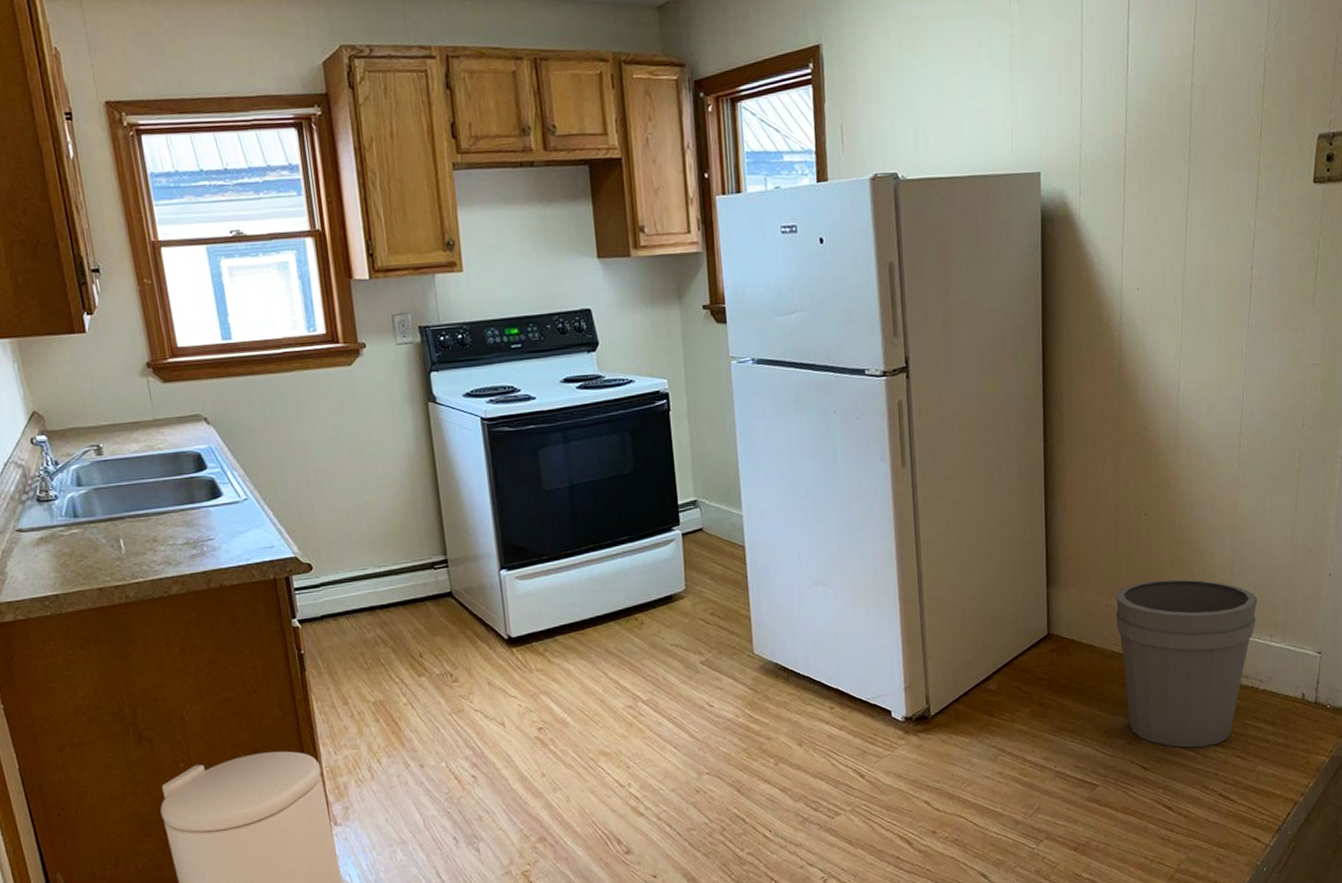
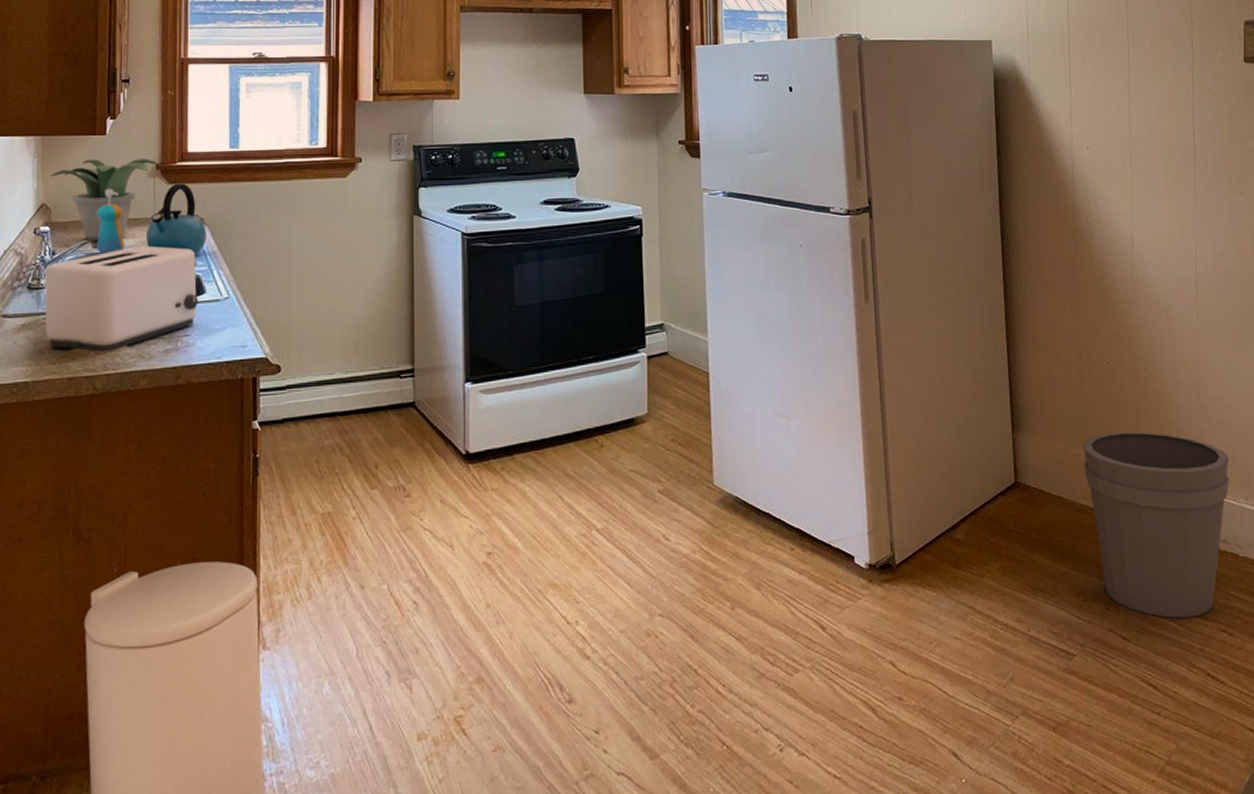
potted plant: none [36,356,149,449] -> present [51,158,159,242]
toaster: none [50,450,217,561] -> present [43,245,198,352]
soap dispenser: none [93,392,130,462] -> present [96,189,125,255]
kettle: none [149,381,214,457] -> present [145,183,207,255]

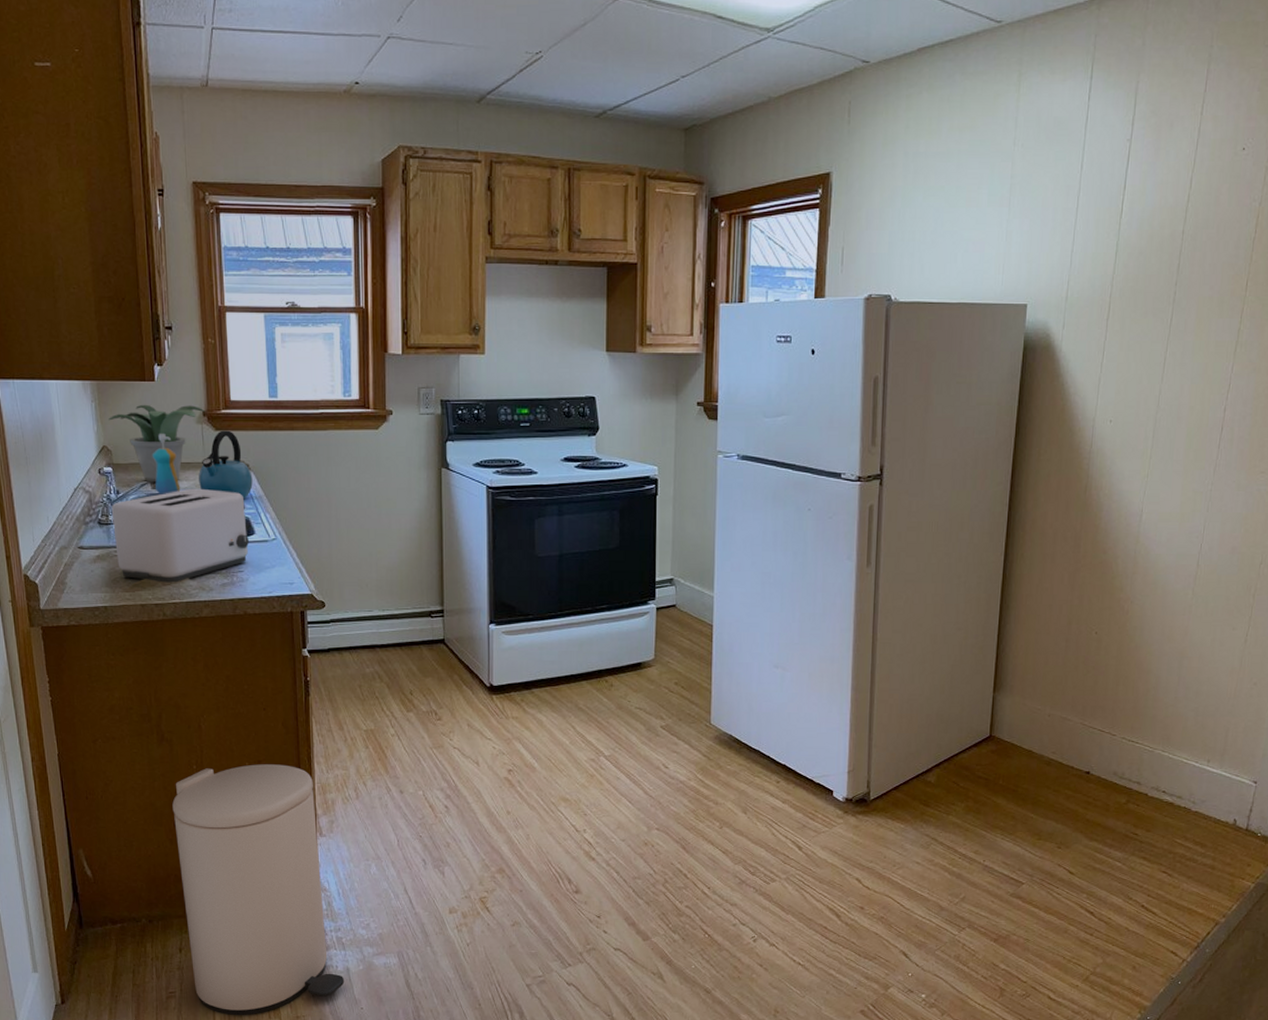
bucket: present [1083,432,1230,618] -> none [1057,697,1198,859]

